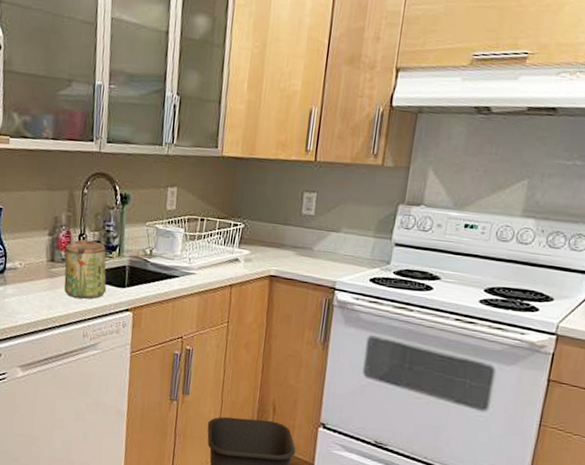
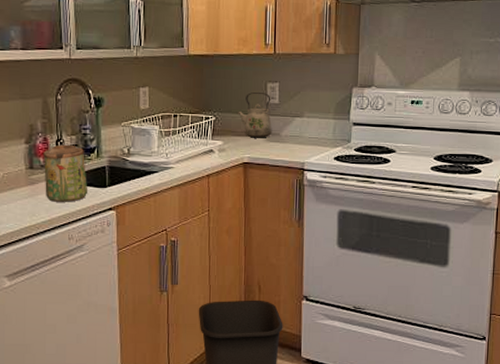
kettle: none [267,201,307,251] -> present [237,92,272,138]

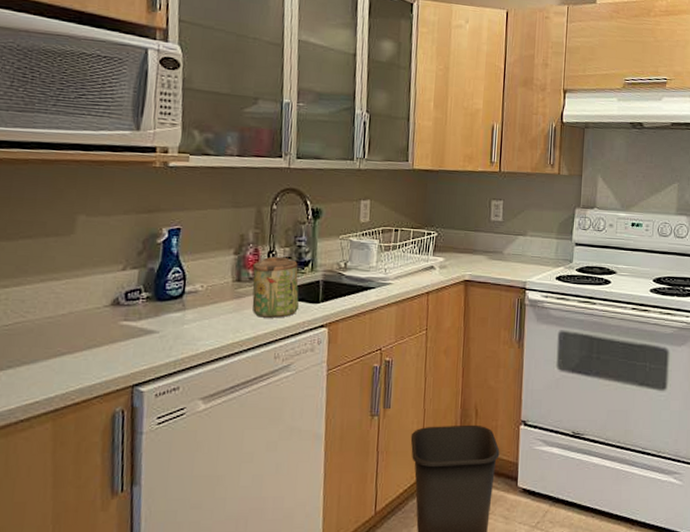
kettle: present [237,92,272,138] -> none [459,209,495,256]

